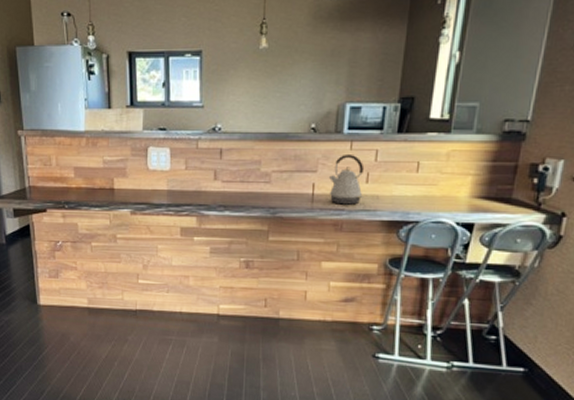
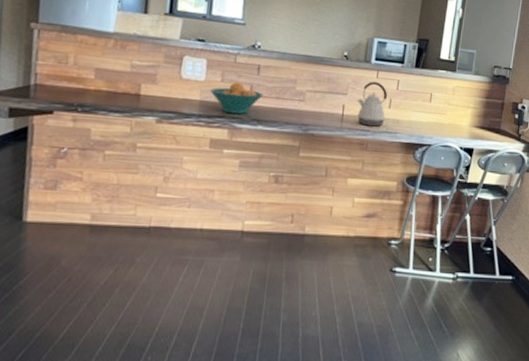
fruit bowl: none [175,169,228,202] -> present [210,82,264,115]

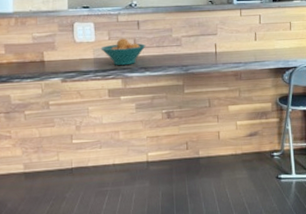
kettle: present [357,82,388,127] -> none [226,20,254,59]

